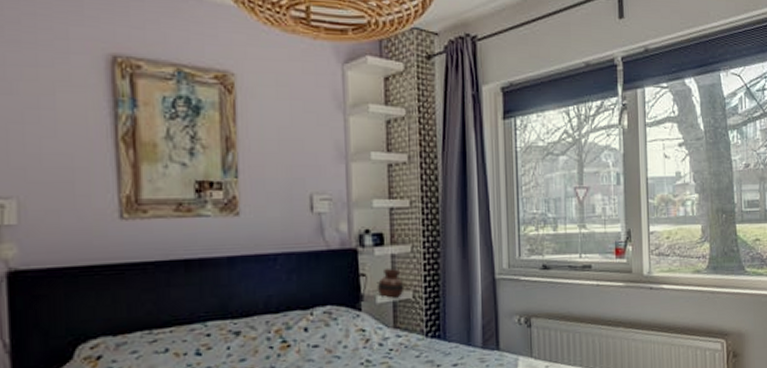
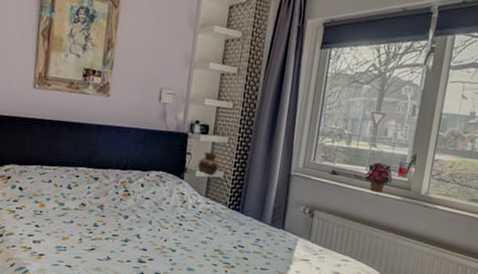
potted flower: none [580,245,611,283] -> present [365,162,393,193]

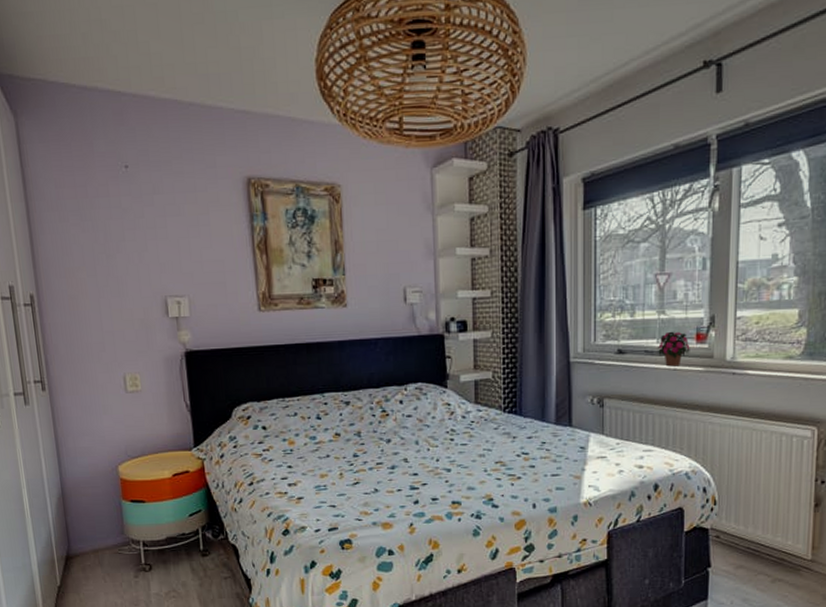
vase: present [197,152,219,175] -> none [460,352,485,378]

